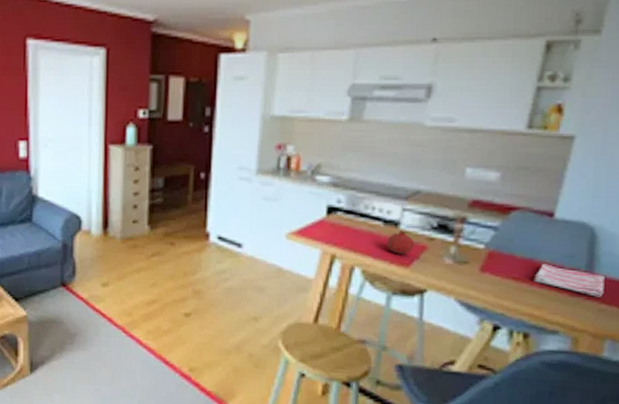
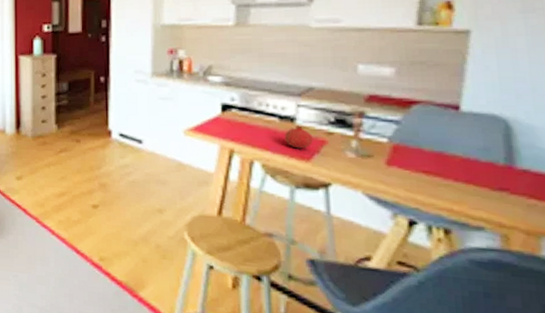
dish towel: present [533,263,605,297] -> none [446,157,531,192]

